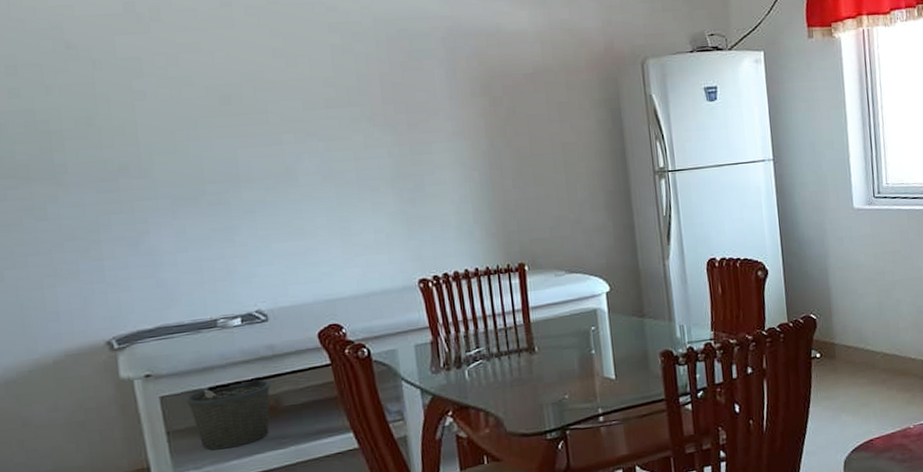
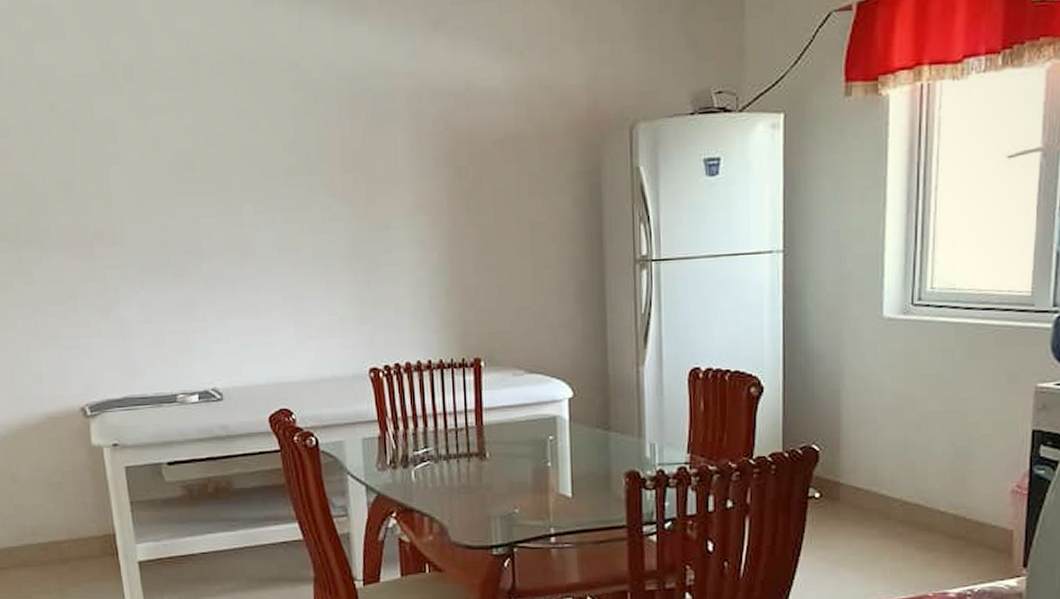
basket: present [186,379,271,450] -> none [147,458,224,525]

